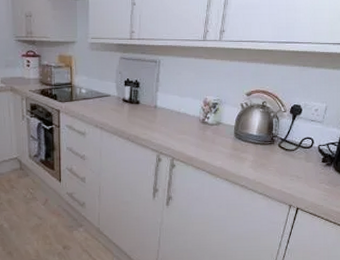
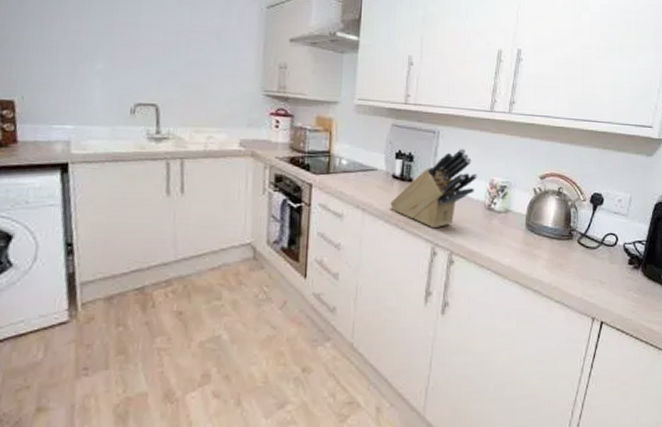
knife block: none [122,73,194,140] -> present [390,147,478,229]

